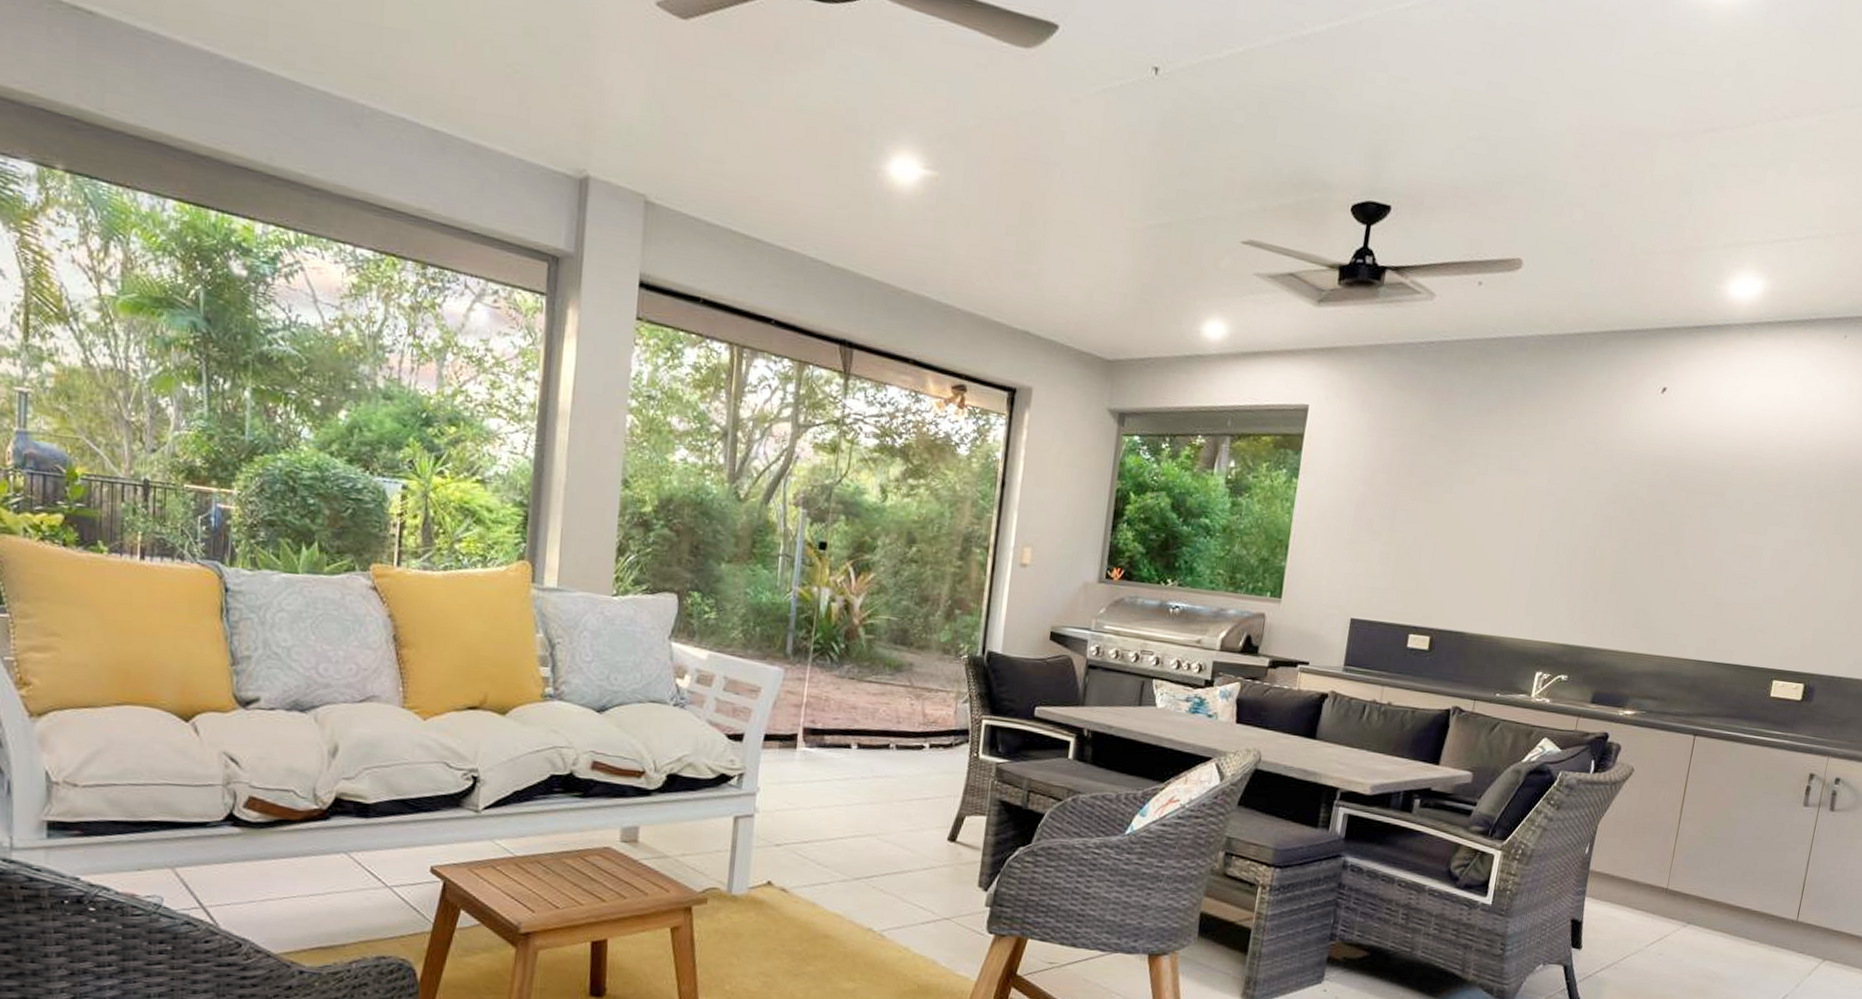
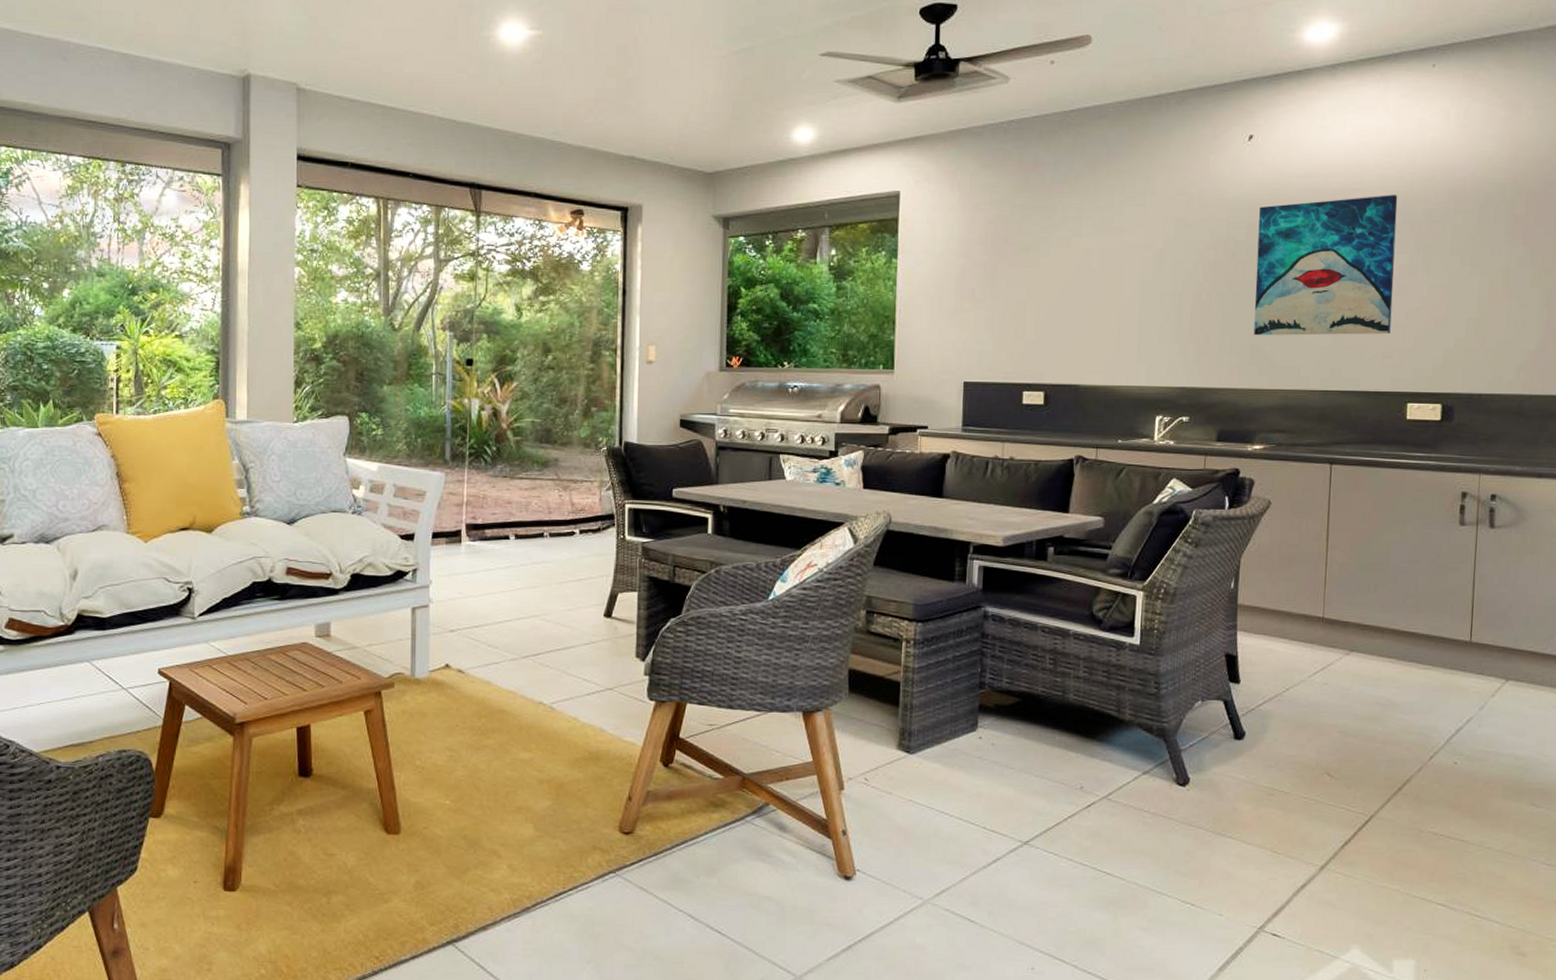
wall art: none [1640,463,1794,609] -> present [1254,195,1398,336]

